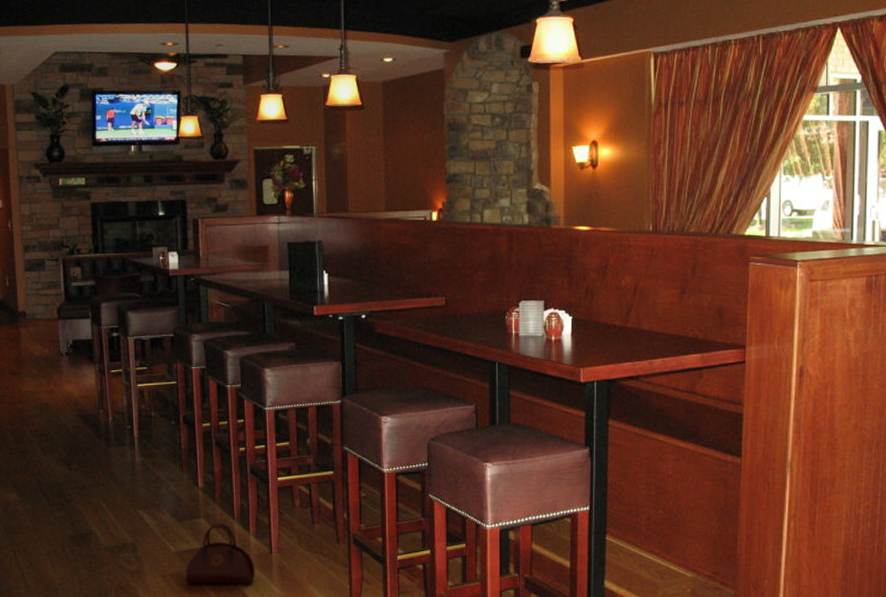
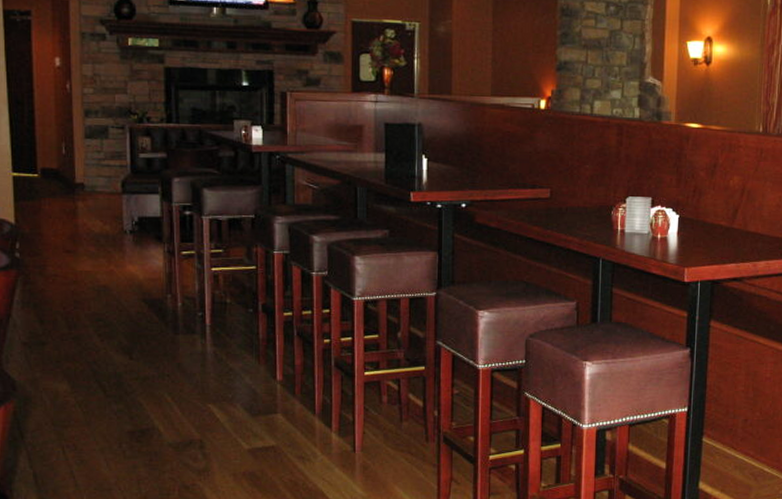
handbag: present [186,523,256,584] -> none [259,419,337,484]

